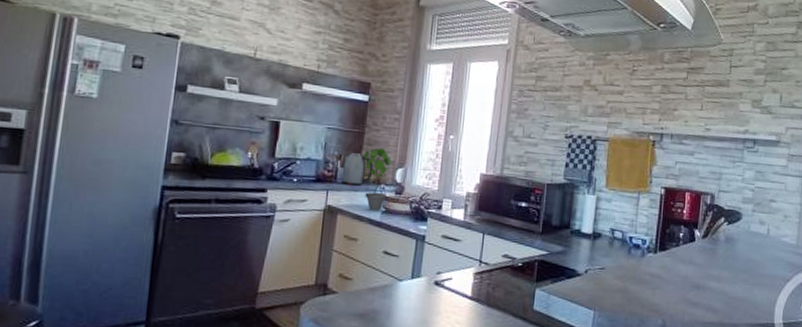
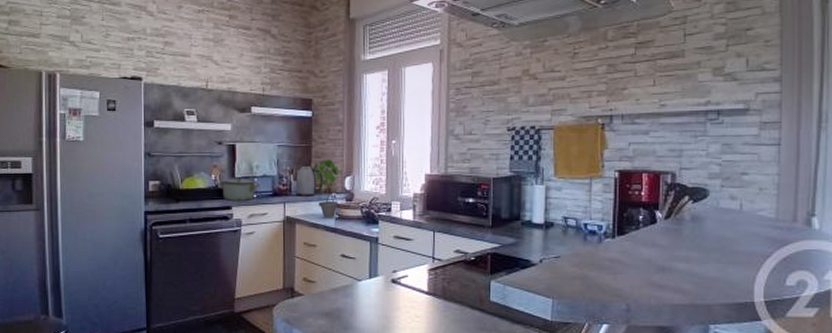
cooking pot: none [253,158,303,186] -> present [217,179,261,202]

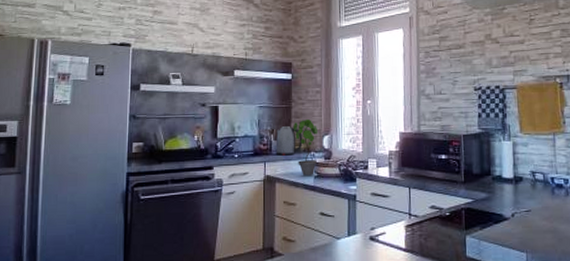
cooking pot: present [217,179,261,202] -> none [199,139,242,162]

